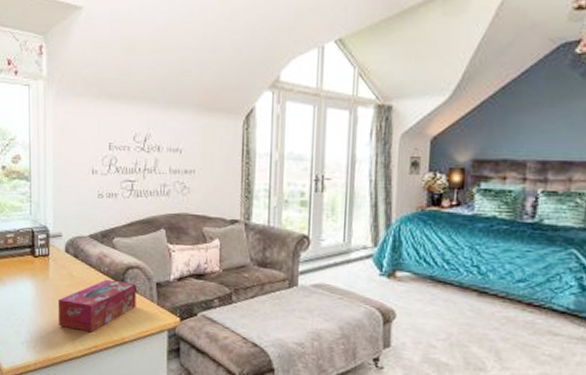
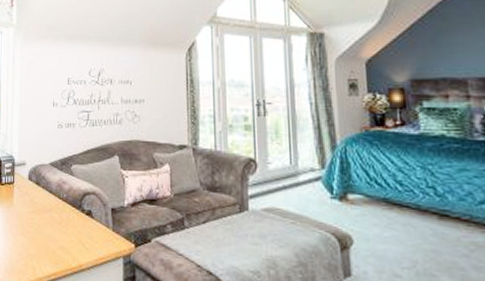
tissue box: present [57,279,136,333] -> none [20,205,93,260]

